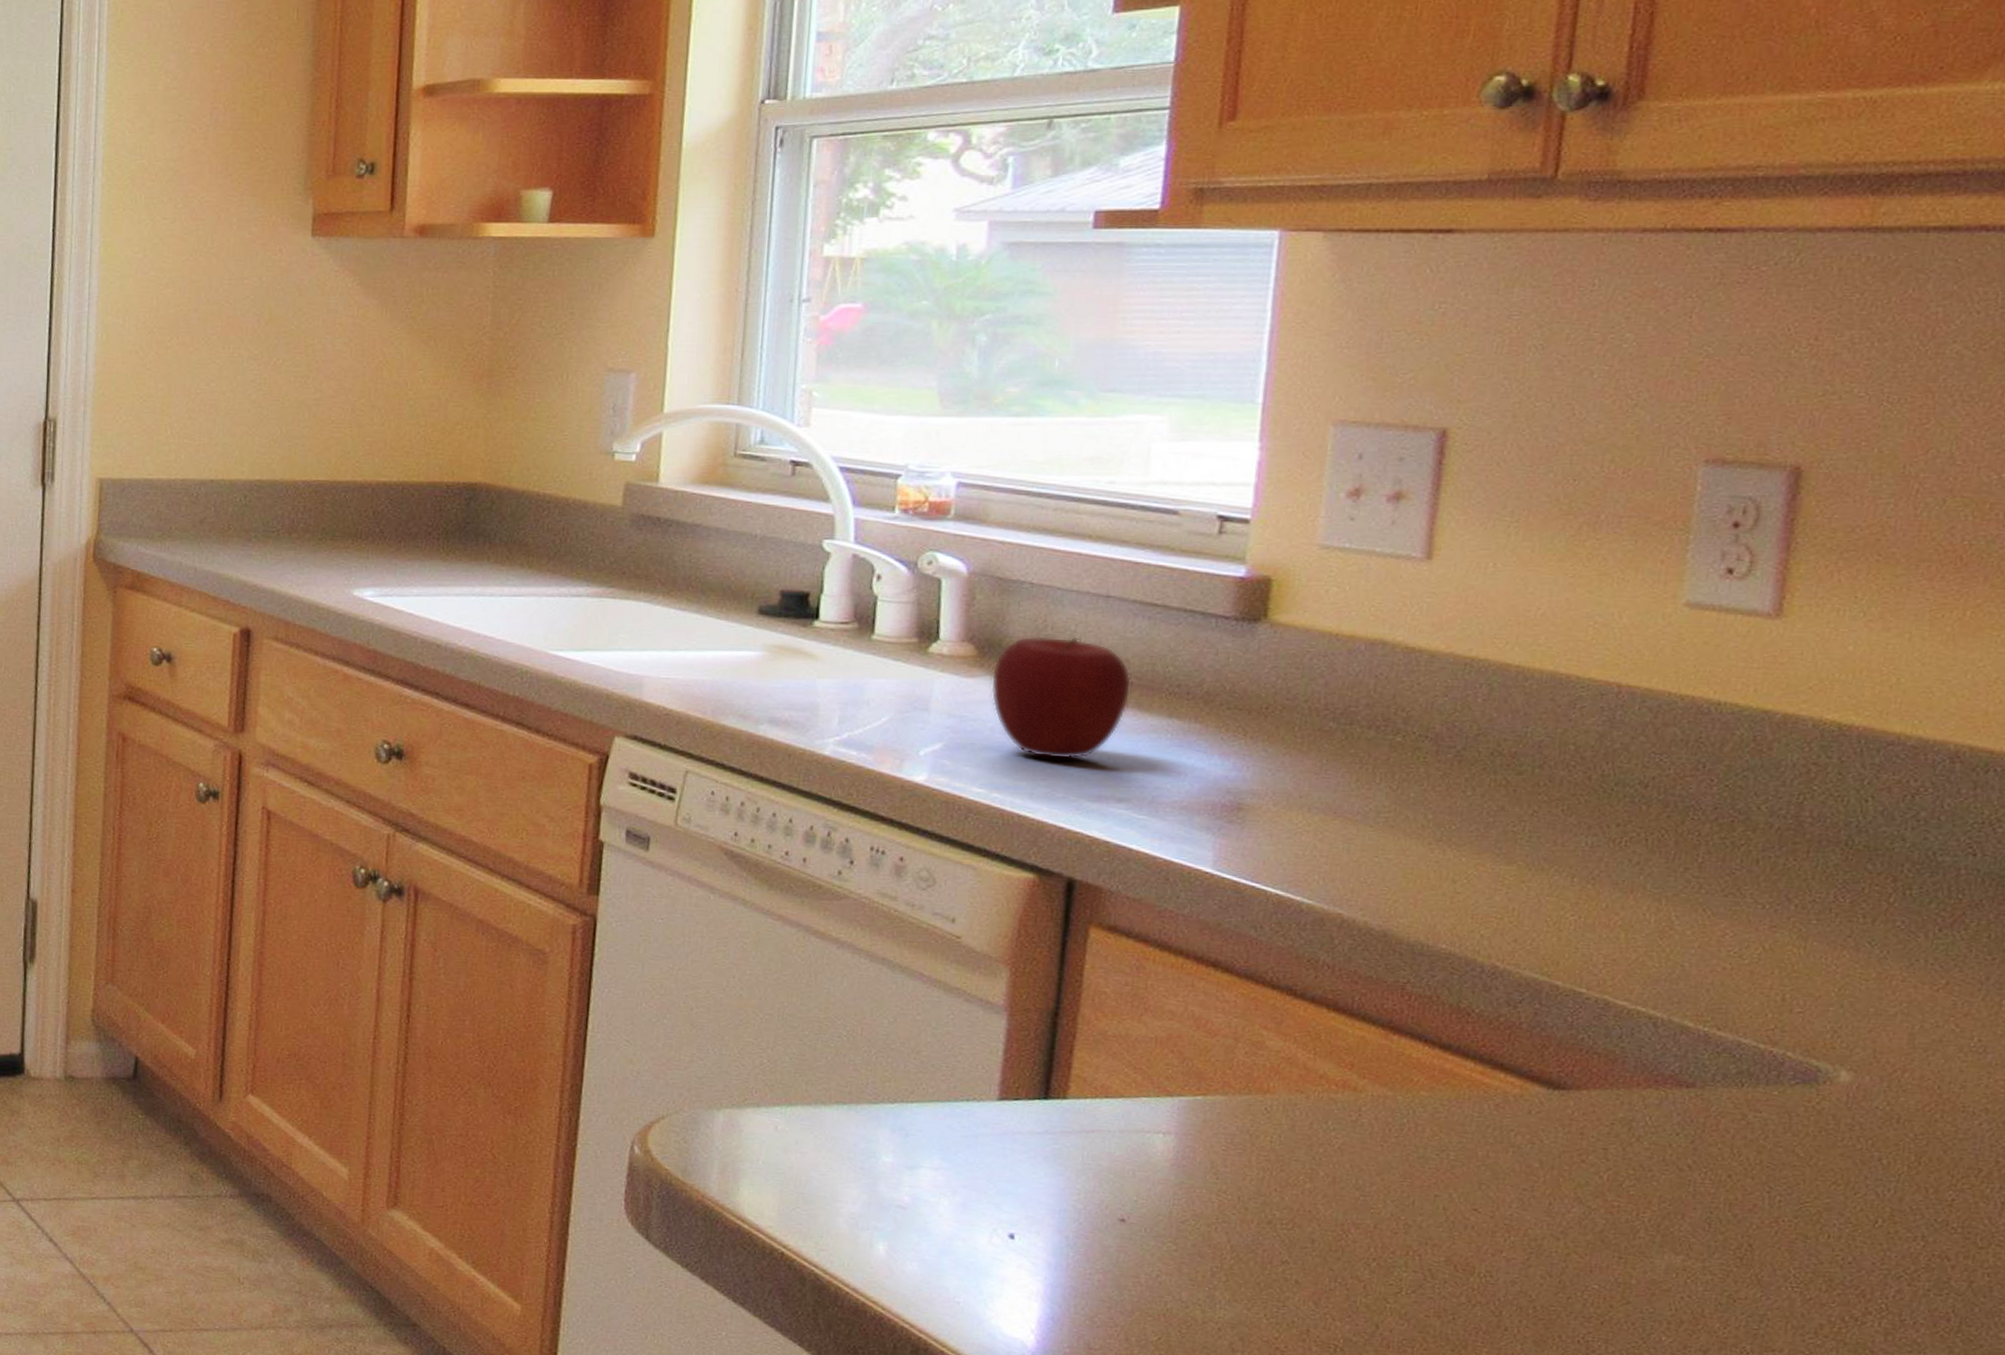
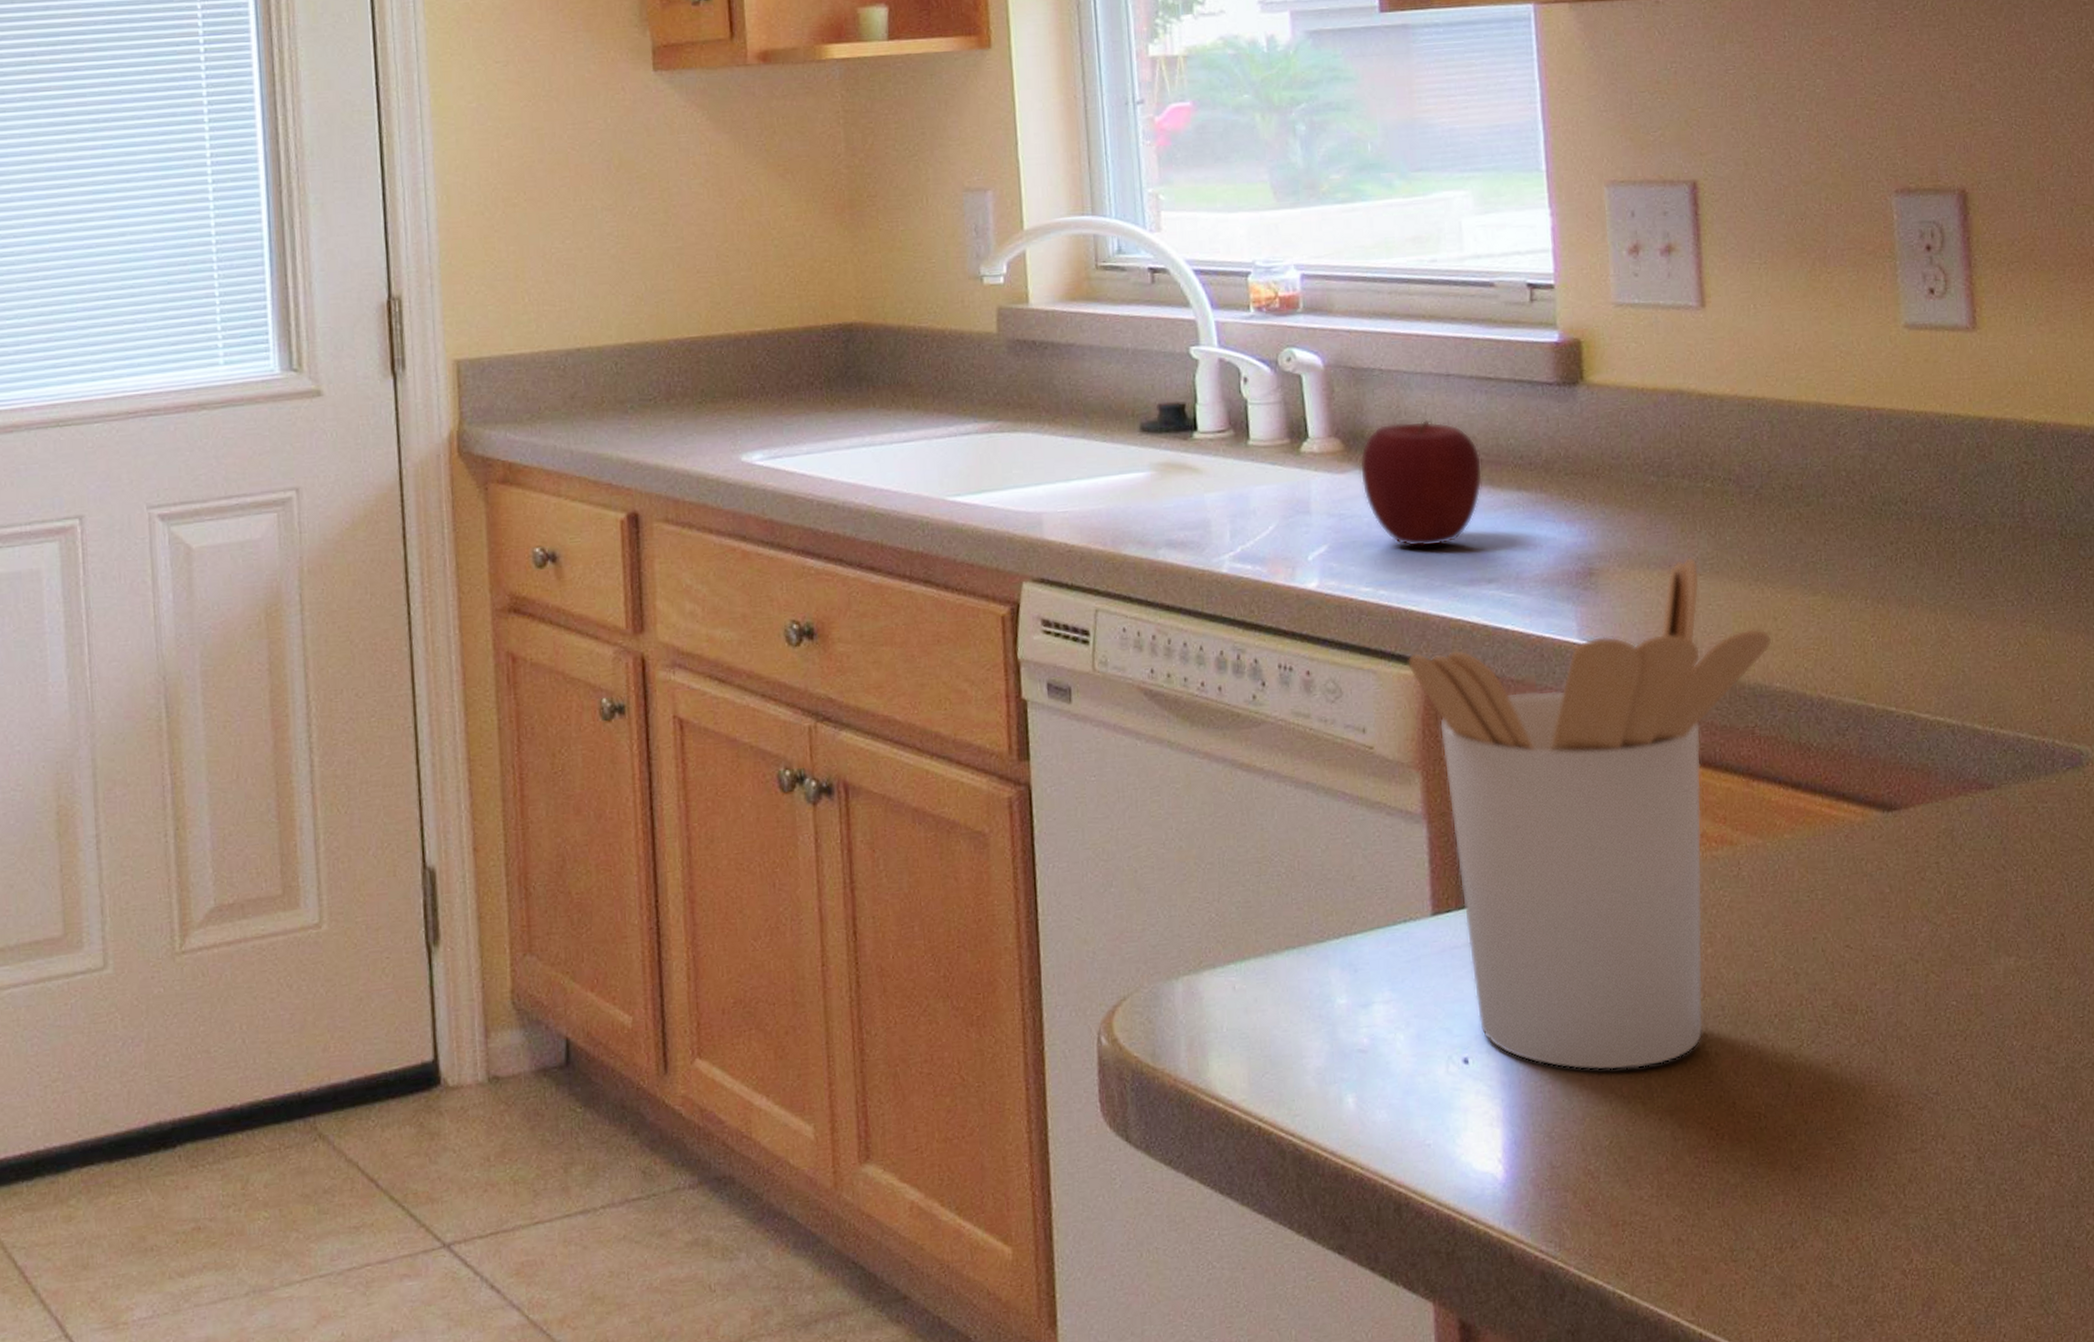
utensil holder: none [1011,807,1446,1280] -> present [1407,557,1772,1071]

